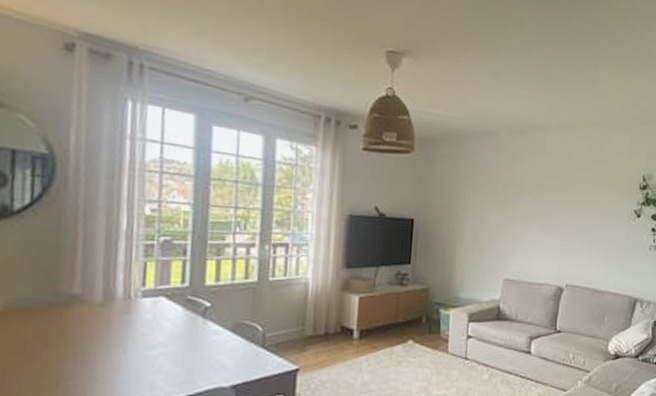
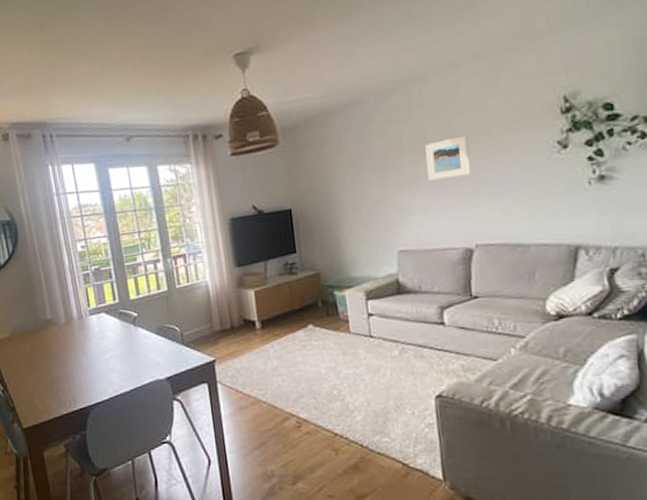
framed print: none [538,187,574,222] -> present [425,135,471,180]

